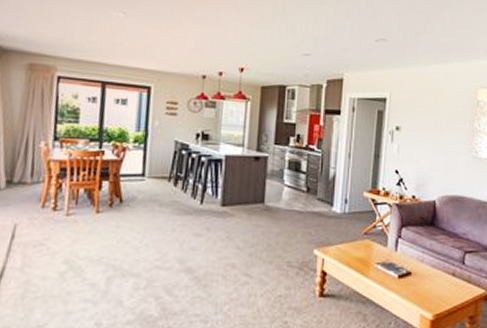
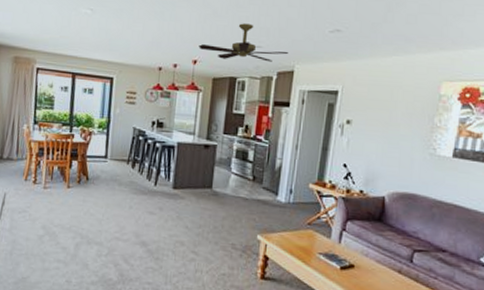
ceiling fan: none [245,31,337,70] -> present [199,23,288,62]

